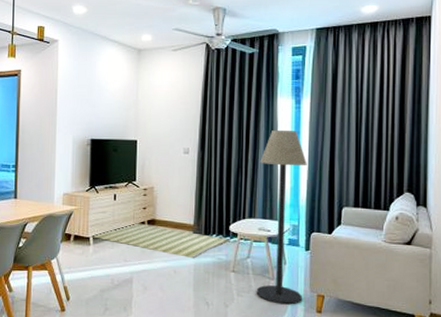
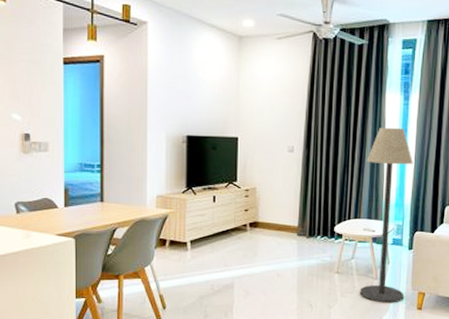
rug: present [92,222,230,259] -> none [189,225,335,261]

